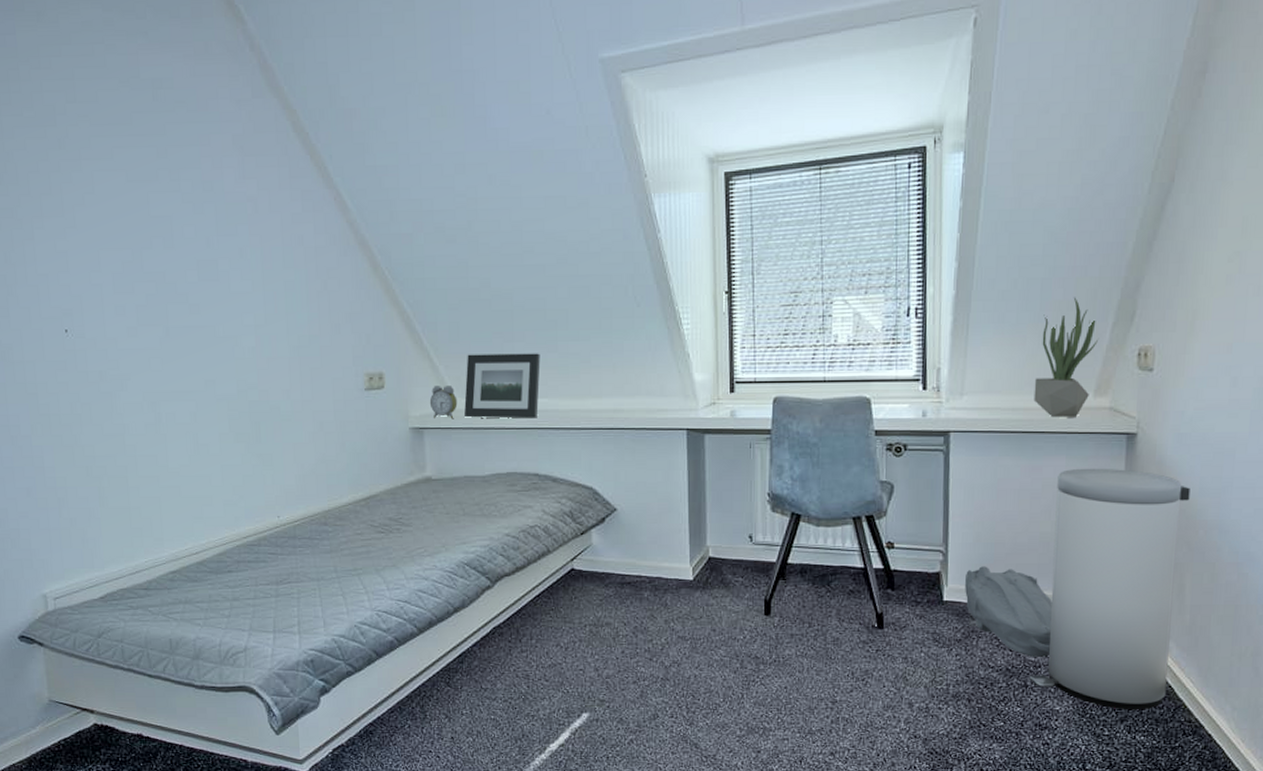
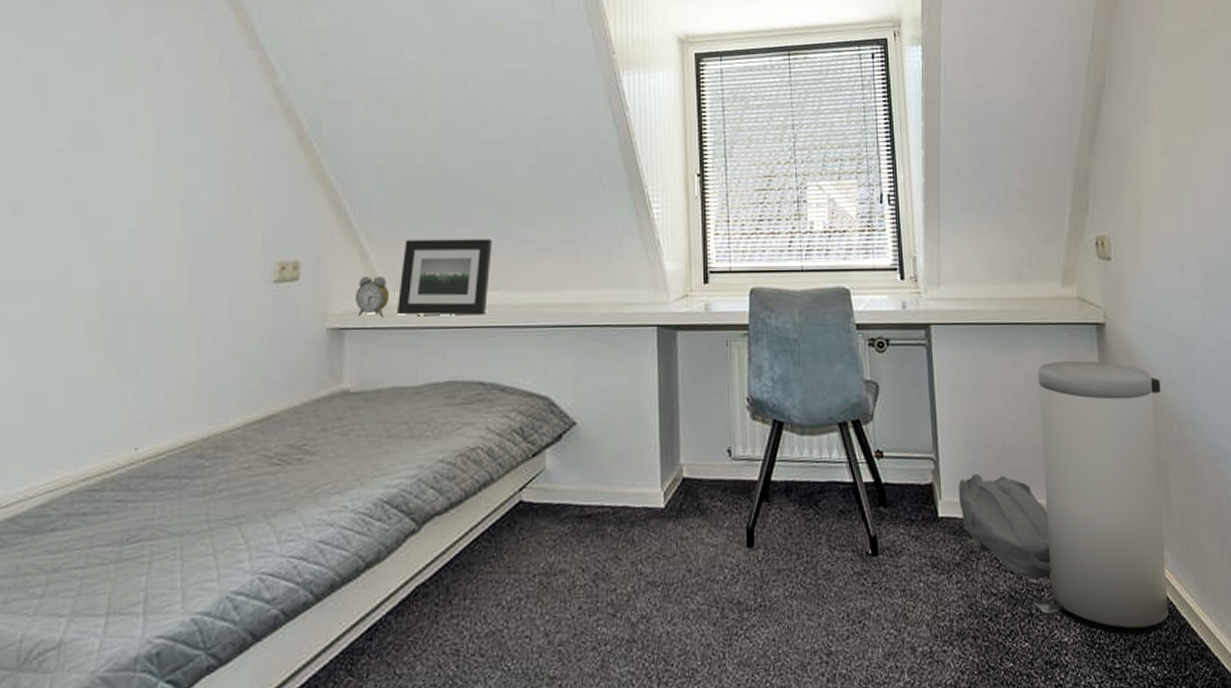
potted plant: present [1033,297,1098,418] -> none [1006,186,1059,308]

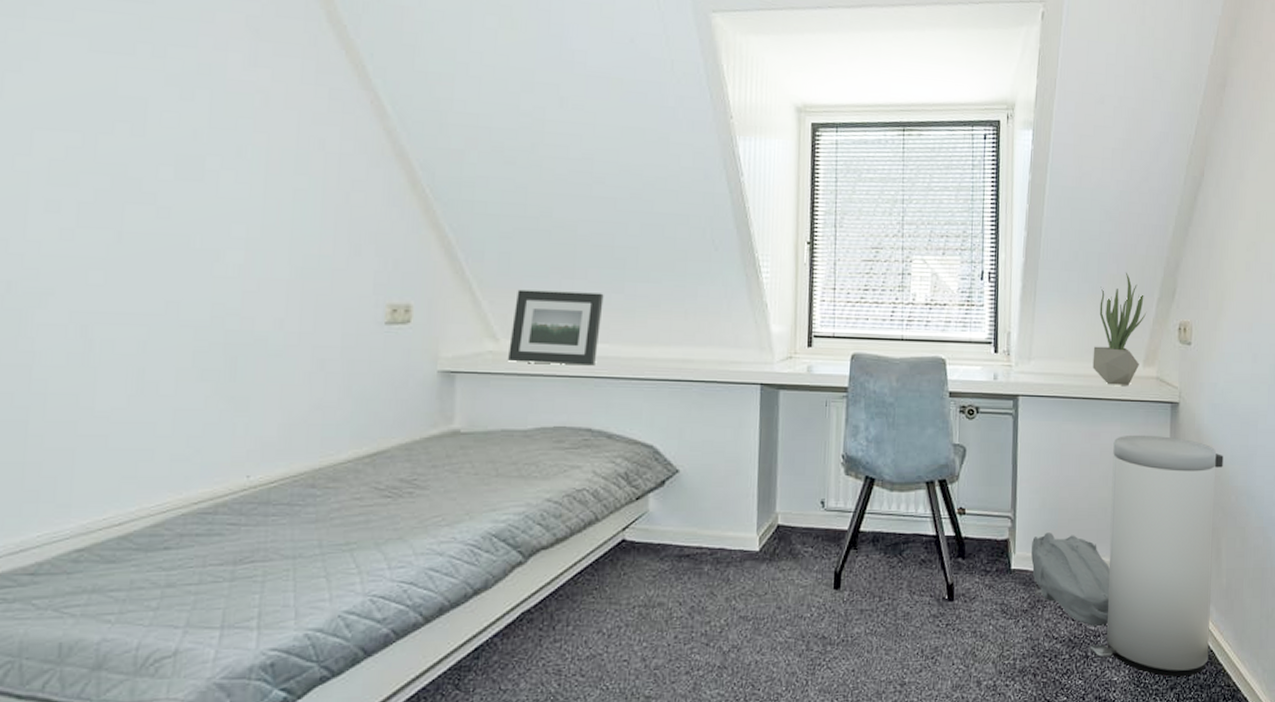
alarm clock: present [354,277,390,317] -> none [466,323,501,363]
potted plant: none [1006,186,1059,308] -> present [1092,272,1146,386]

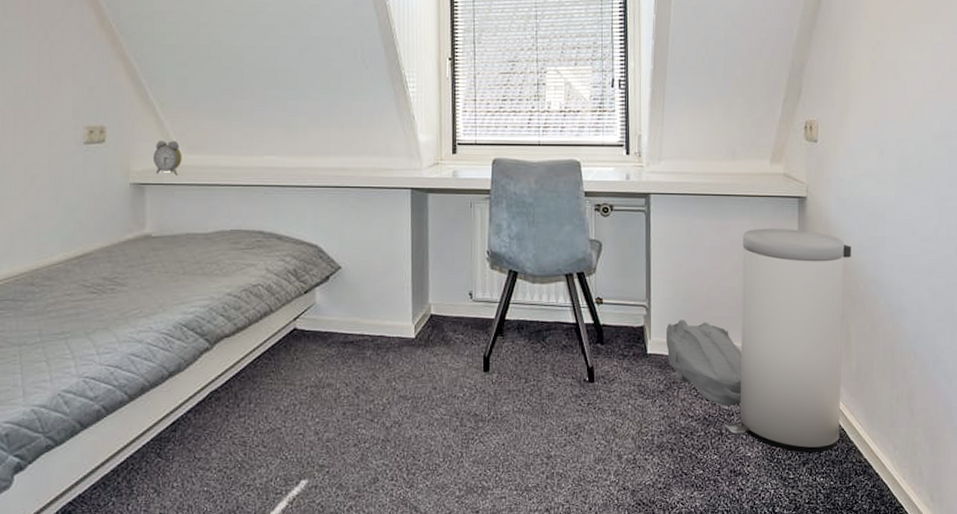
alarm clock: none [466,323,501,363] -> present [152,141,182,175]
picture frame: present [508,289,604,366] -> none [189,110,269,176]
potted plant: present [1092,272,1146,386] -> none [721,75,772,182]

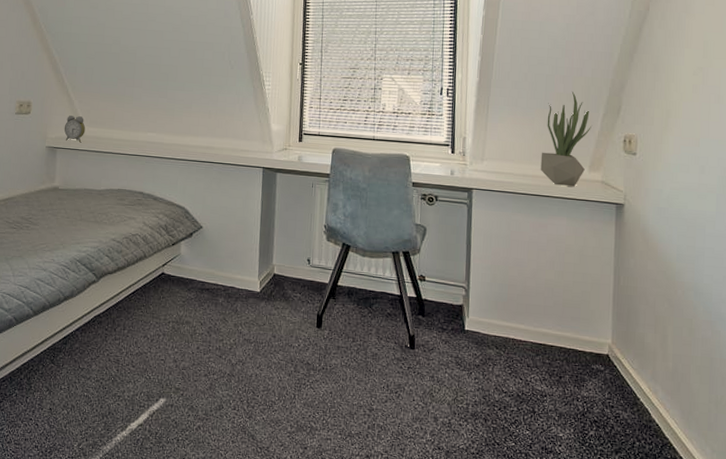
backpack: present [666,320,742,406] -> none [483,303,556,388]
potted plant: none [721,75,772,182] -> present [540,91,591,187]
pedal bin: present [724,228,851,454] -> none [536,228,669,444]

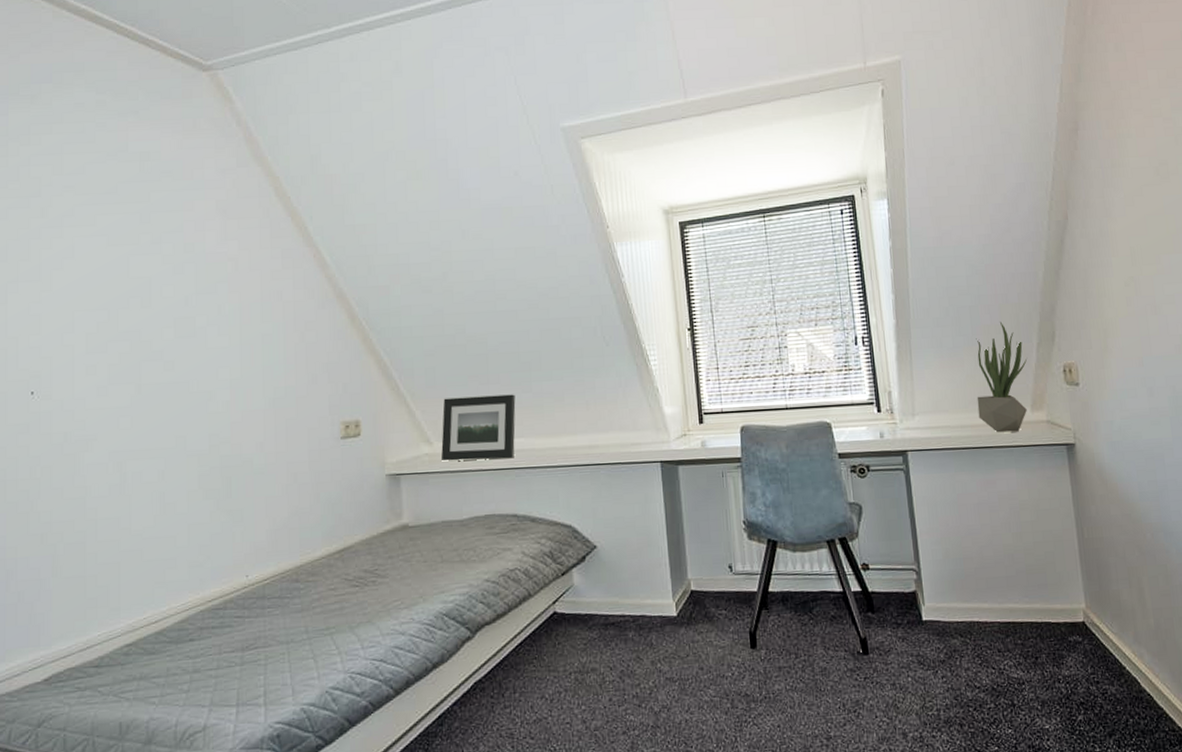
alarm clock: present [64,115,86,143] -> none [406,430,435,464]
picture frame: none [90,93,153,148] -> present [441,394,516,462]

